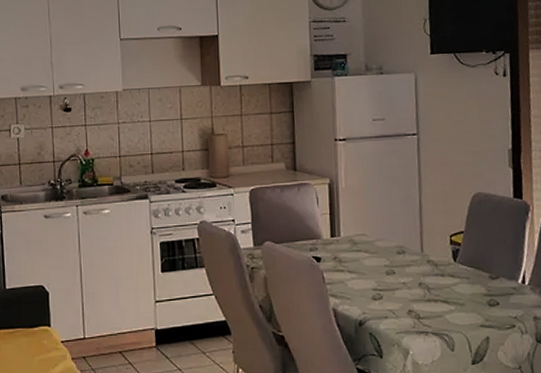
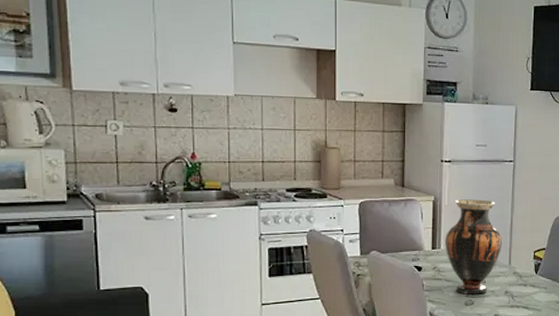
vase: none [344,179,411,288] -> present [445,199,502,295]

